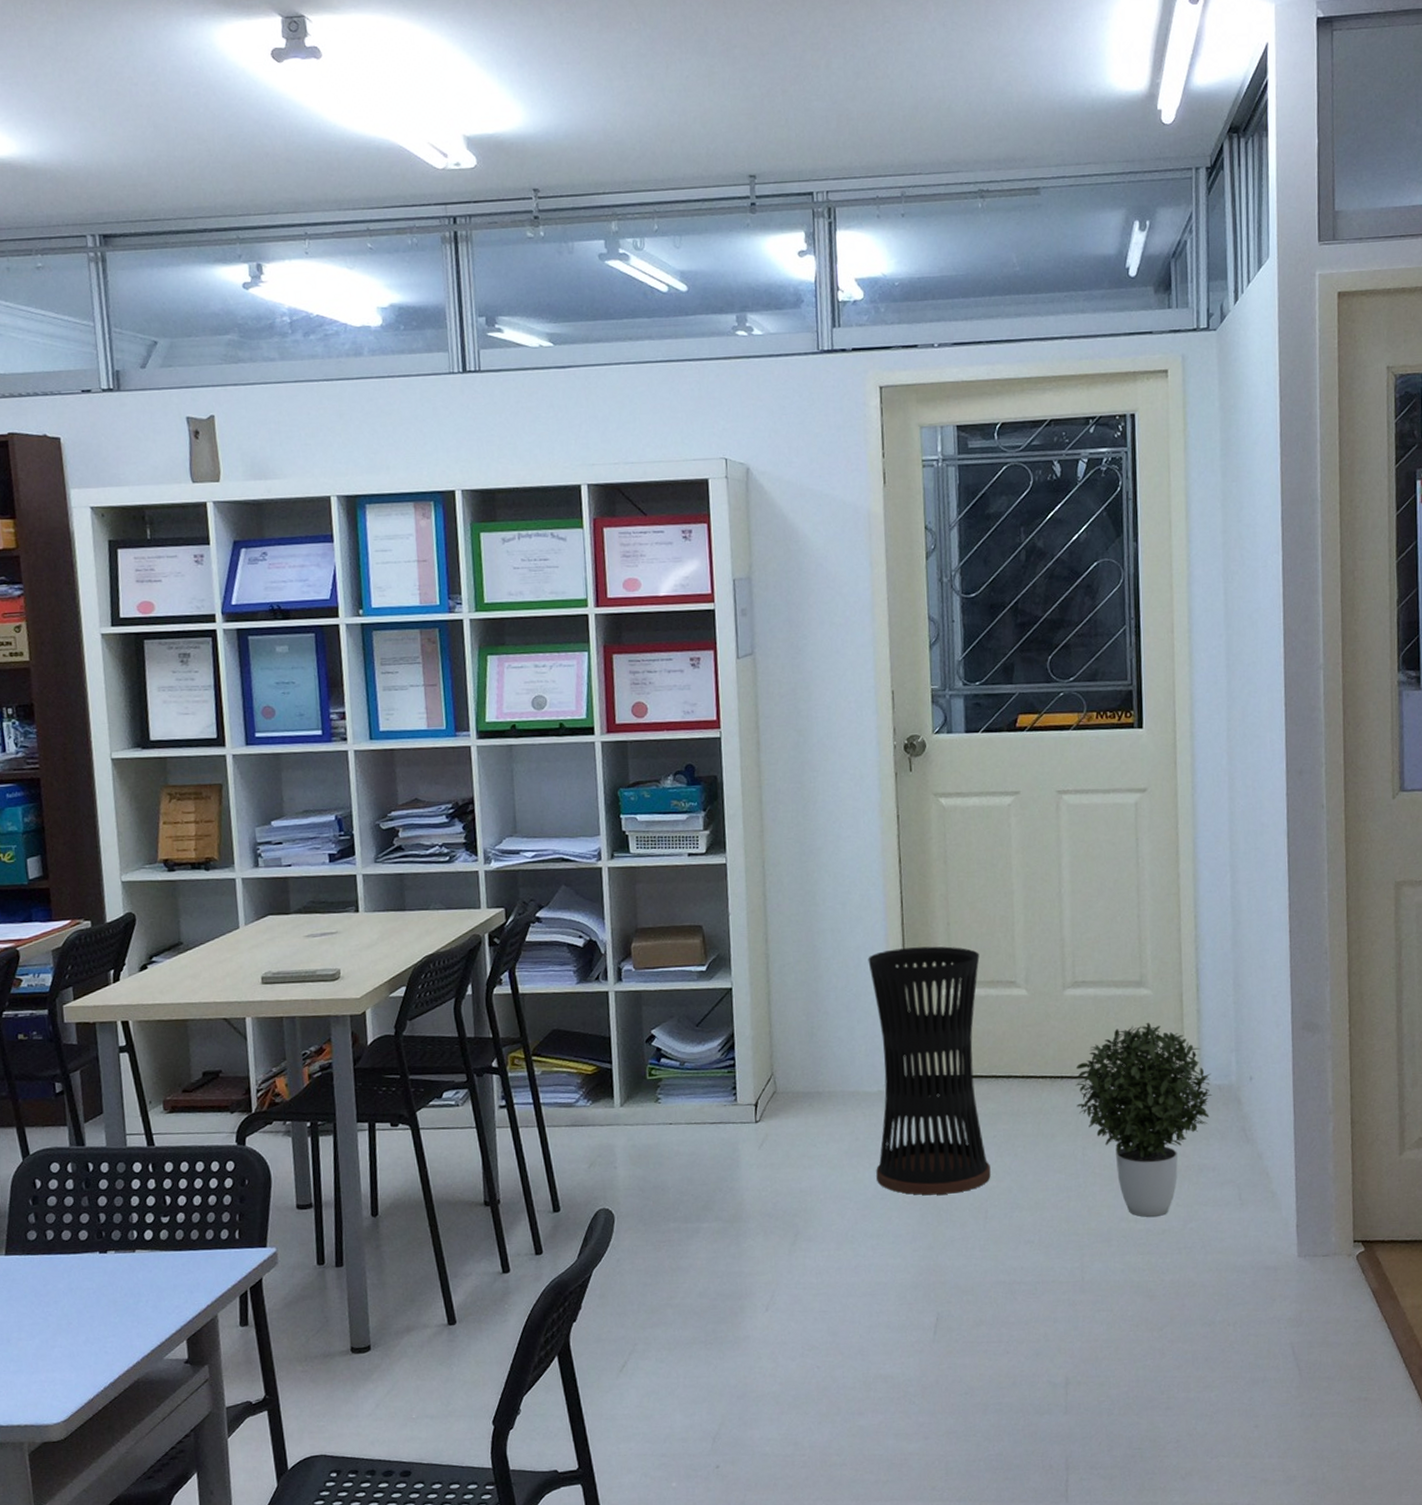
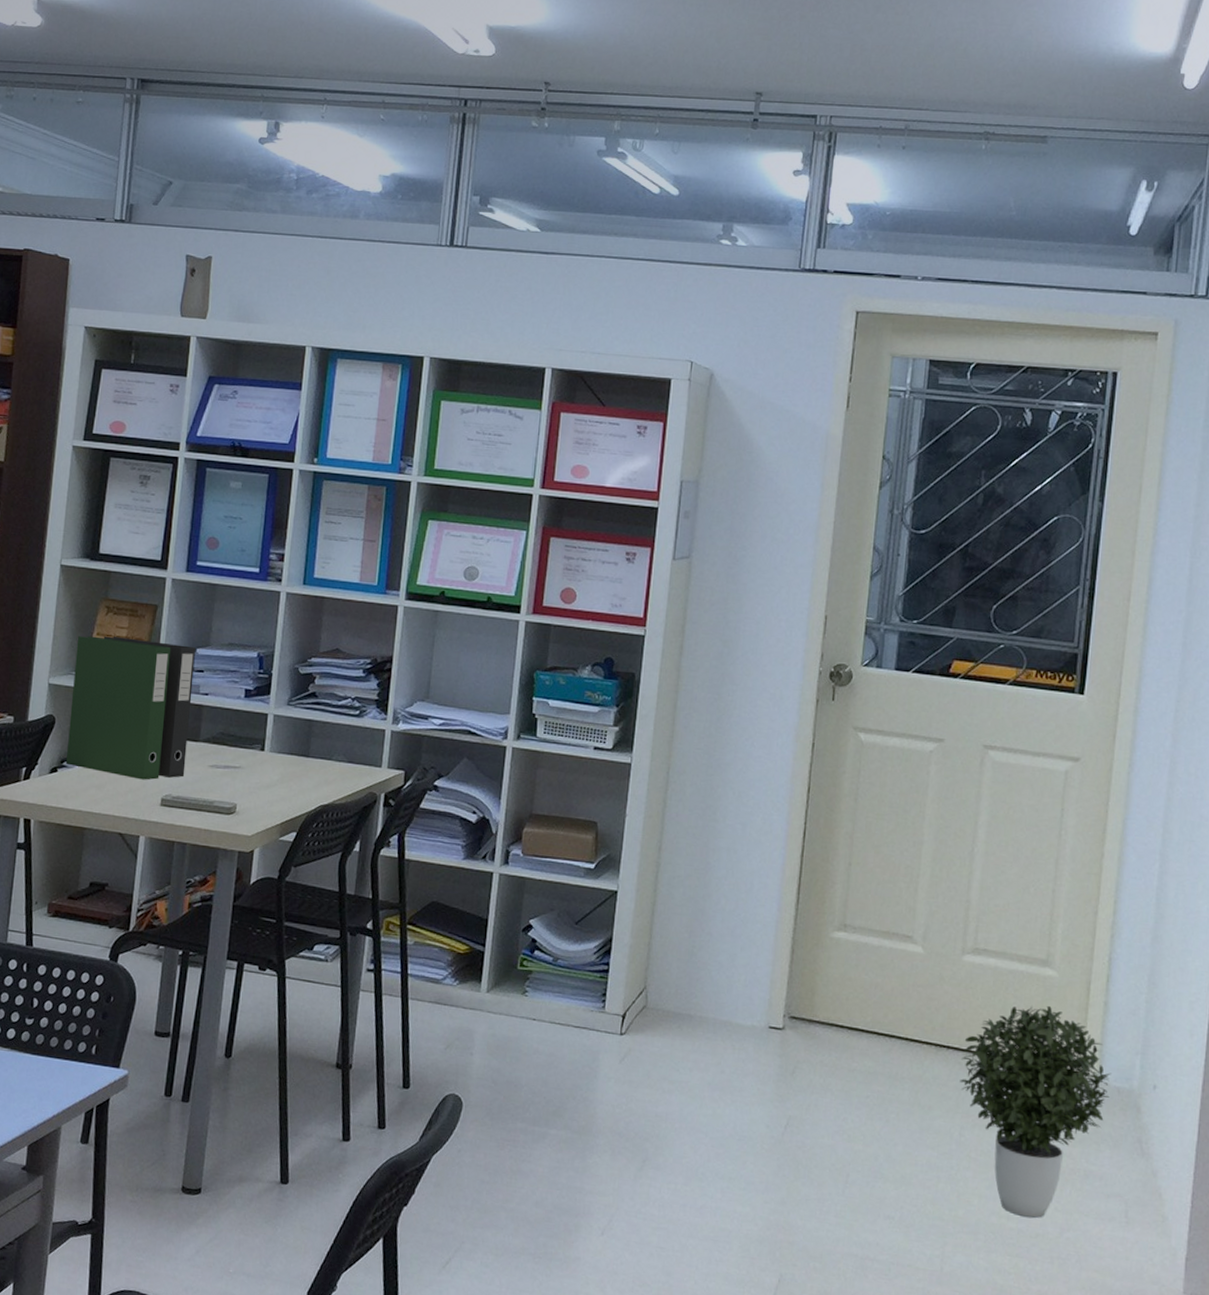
binder: none [143,820,281,962] -> present [66,636,196,780]
umbrella stand: present [868,946,991,1196] -> none [737,880,878,1150]

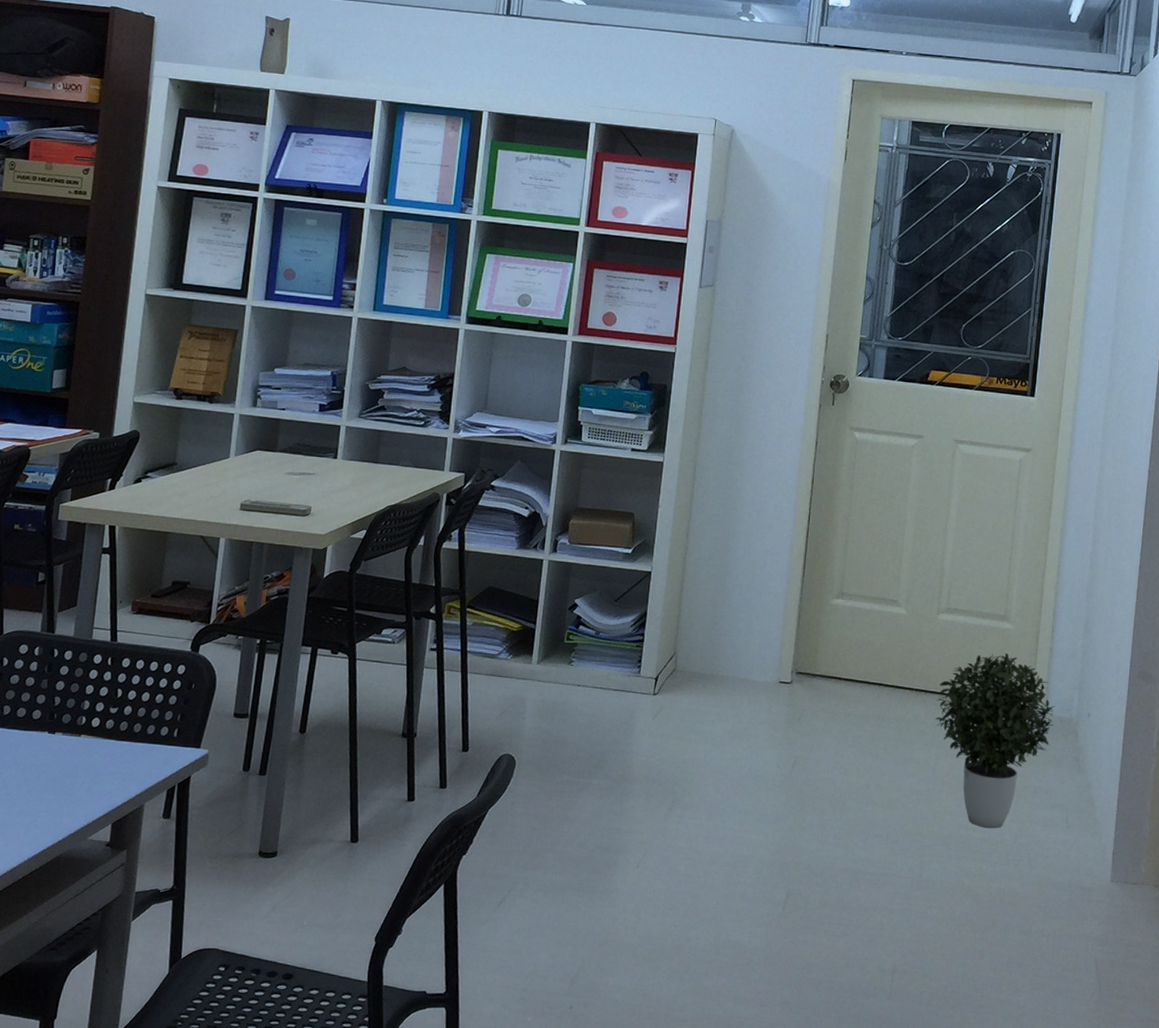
binder: present [66,636,196,780] -> none [150,358,273,488]

